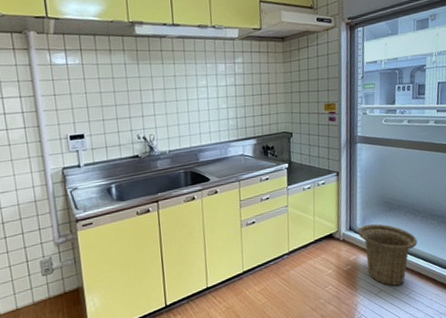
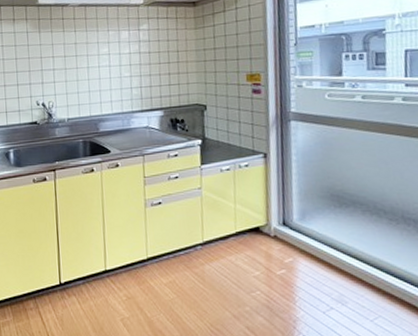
basket: present [358,224,417,286] -> none [295,220,384,307]

